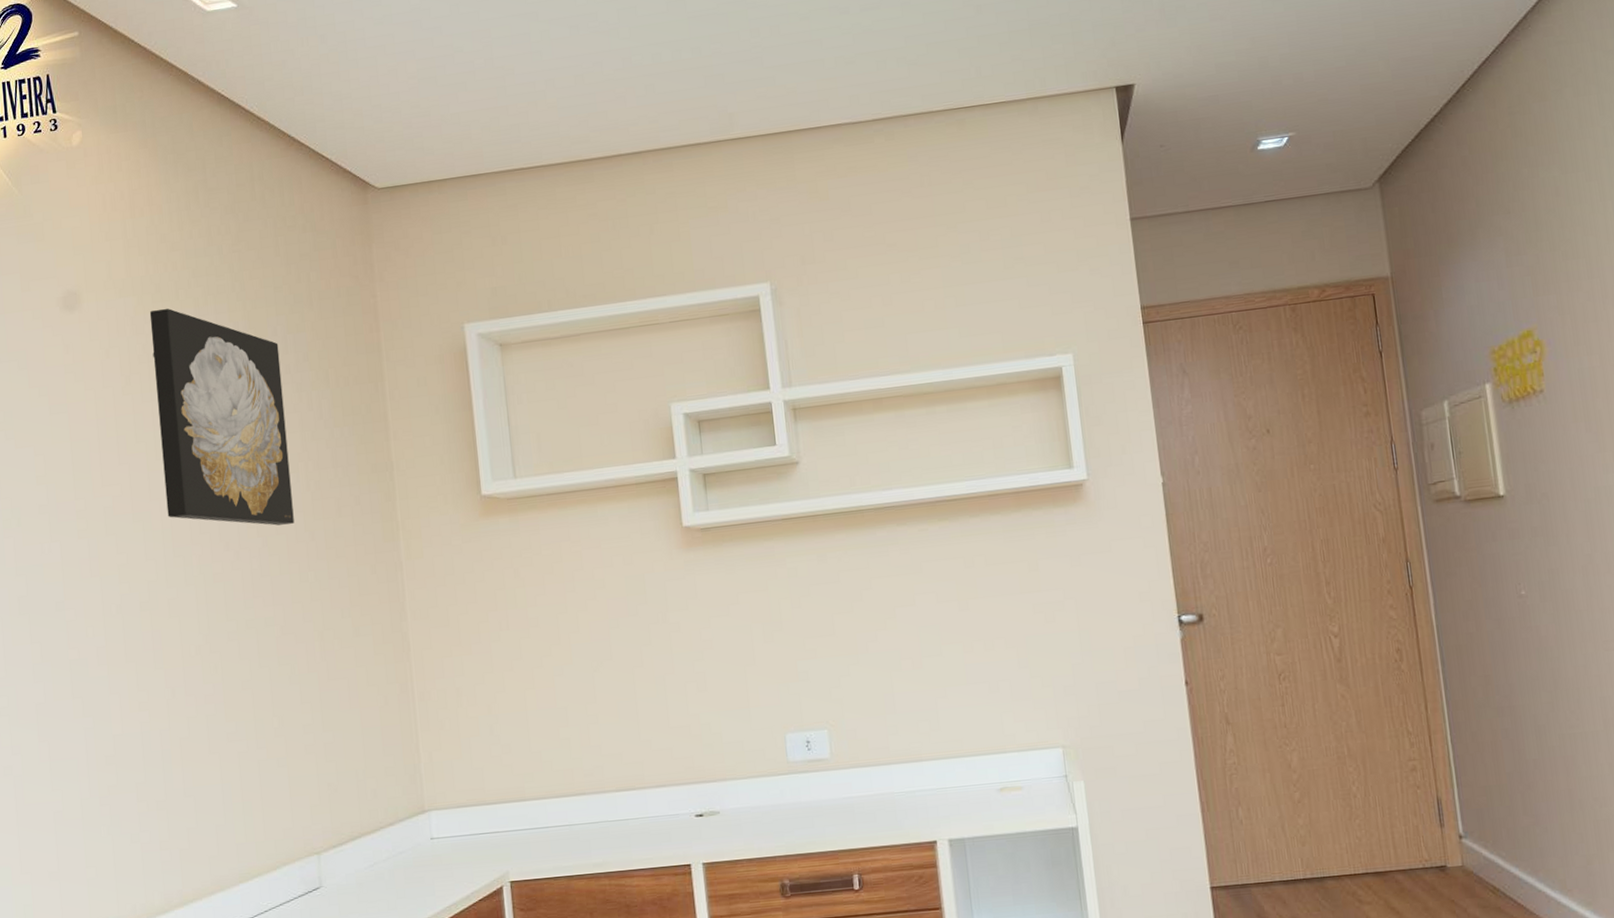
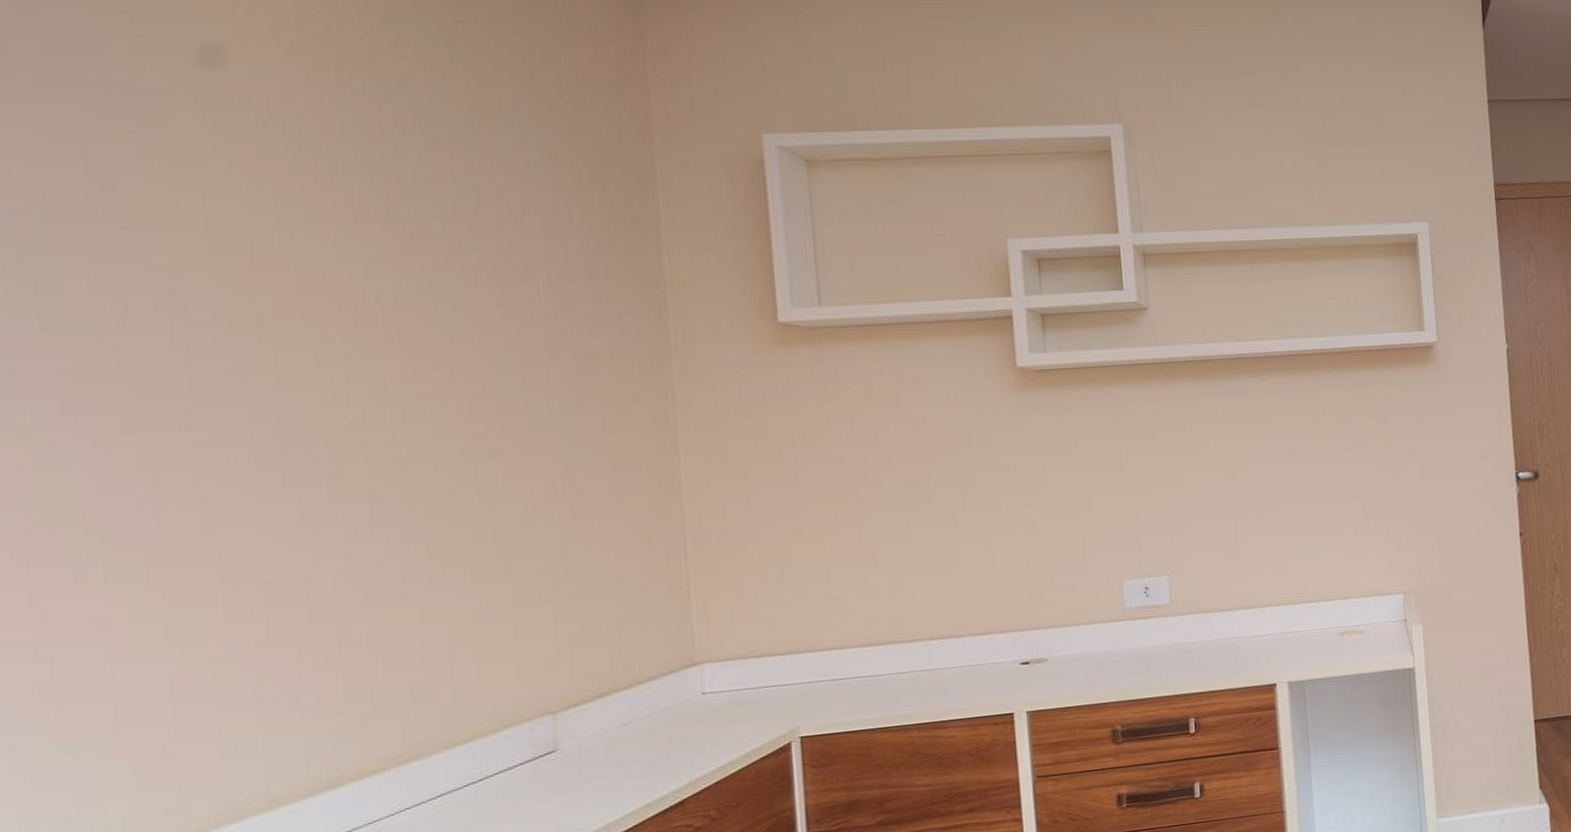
wall art: present [149,308,294,526] -> none [330,80,532,343]

